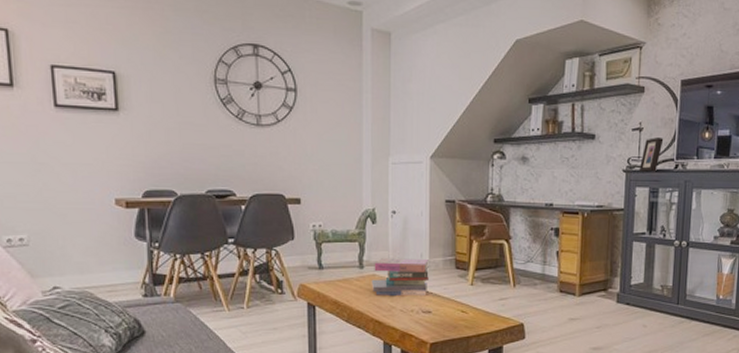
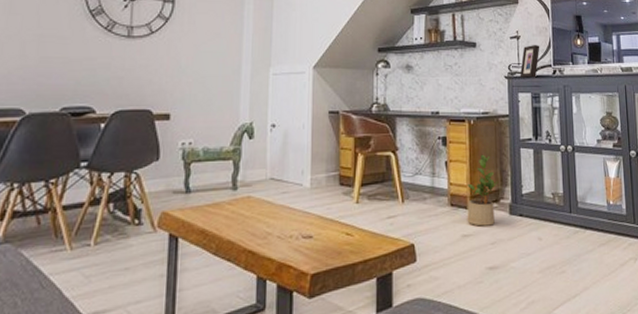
books: present [371,258,429,297] -> none [245,175,311,221]
potted plant: none [574,246,609,312] -> present [467,154,499,227]

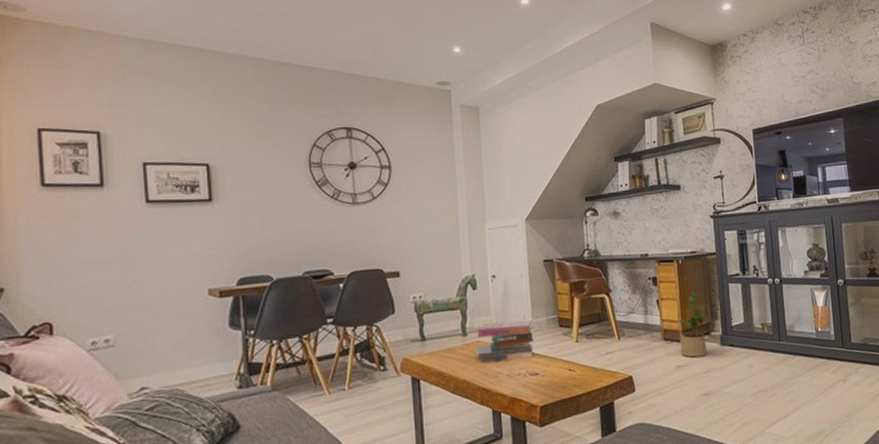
books: none [245,175,311,221] -> present [475,319,533,362]
picture frame: present [519,45,540,79] -> none [725,183,744,217]

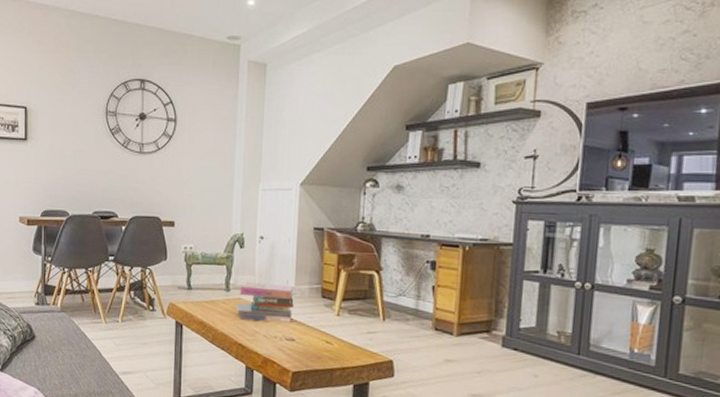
potted plant: present [679,291,709,358] -> none [451,282,493,355]

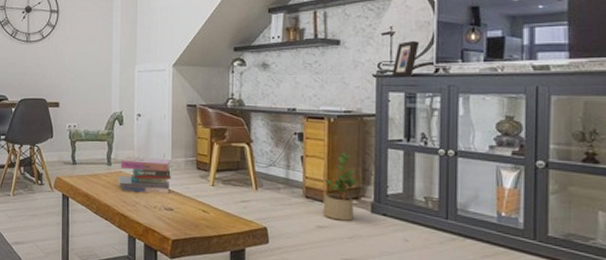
potted plant: none [451,282,493,355] -> present [322,152,360,221]
picture frame: none [532,166,564,205] -> present [391,41,420,78]

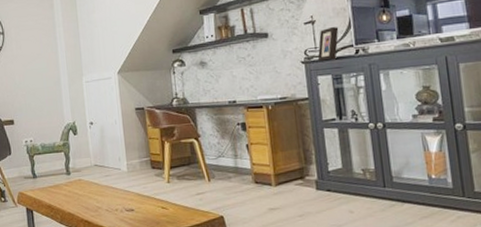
books: present [118,157,171,194] -> none [78,161,128,198]
potted plant: present [322,152,360,221] -> none [270,136,303,201]

